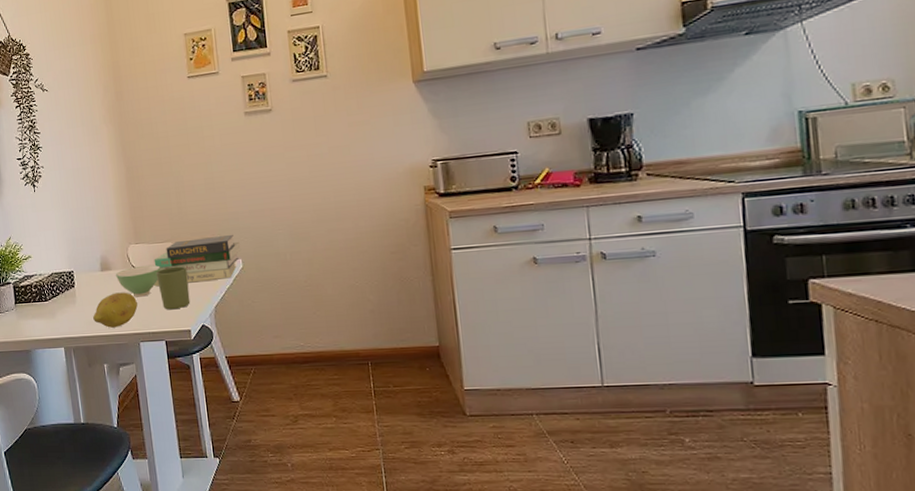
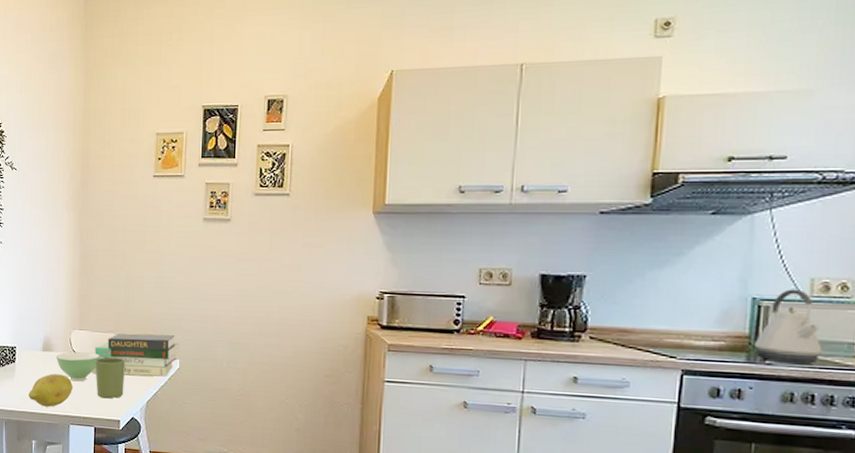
kettle: none [808,96,875,172] -> present [755,289,822,365]

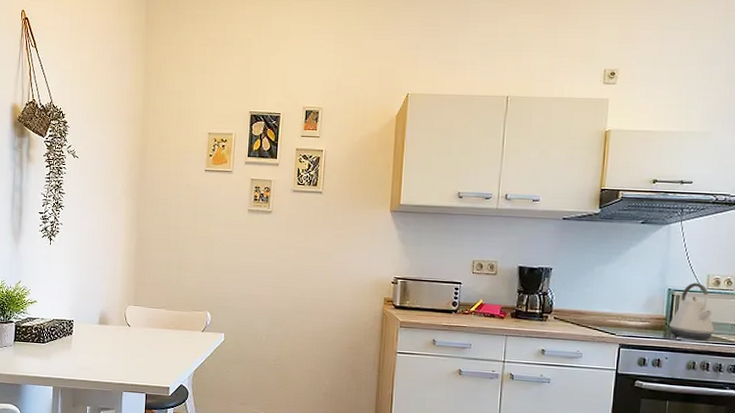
fruit: present [29,373,73,407] -> none [84,345,126,376]
bowl: present [55,351,100,382] -> none [111,325,153,353]
books: present [91,333,181,377] -> none [144,309,226,348]
mug: present [95,357,125,399] -> none [148,330,175,368]

